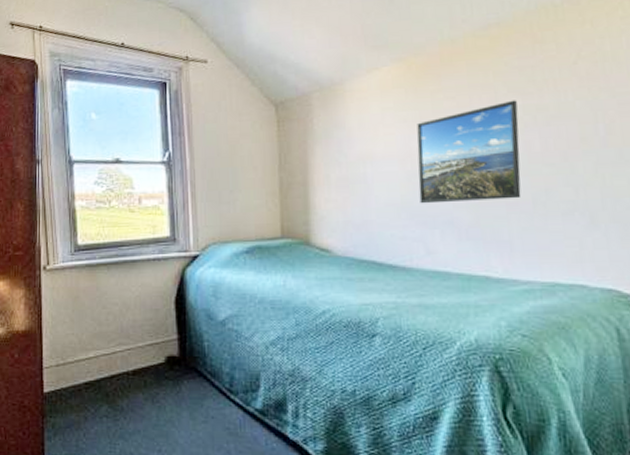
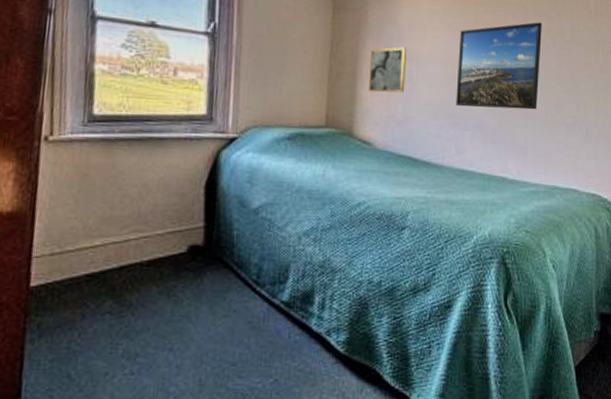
wall art: none [320,149,361,199] -> present [368,47,406,93]

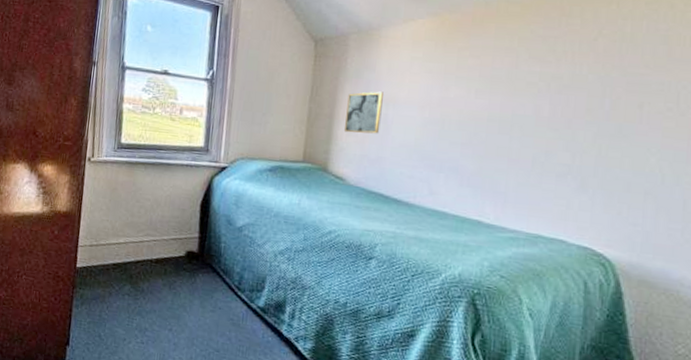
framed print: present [456,22,542,110] -> none [431,66,535,156]

